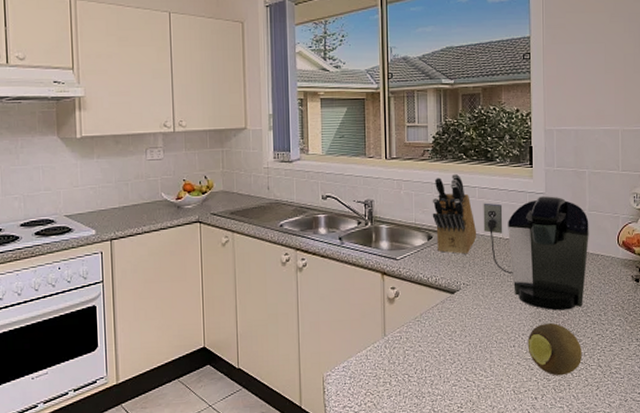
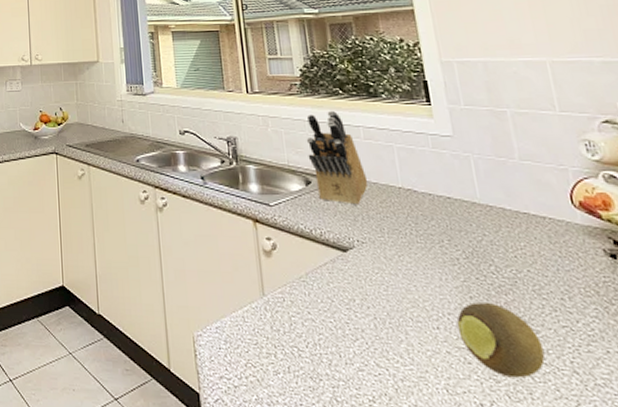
coffee maker: present [483,196,589,311] -> none [371,140,533,288]

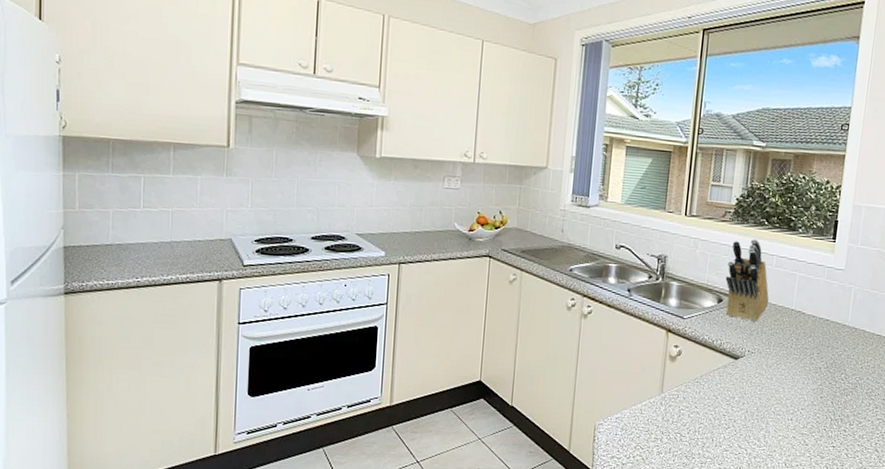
fruit: present [456,302,545,378] -> none [805,401,861,455]

